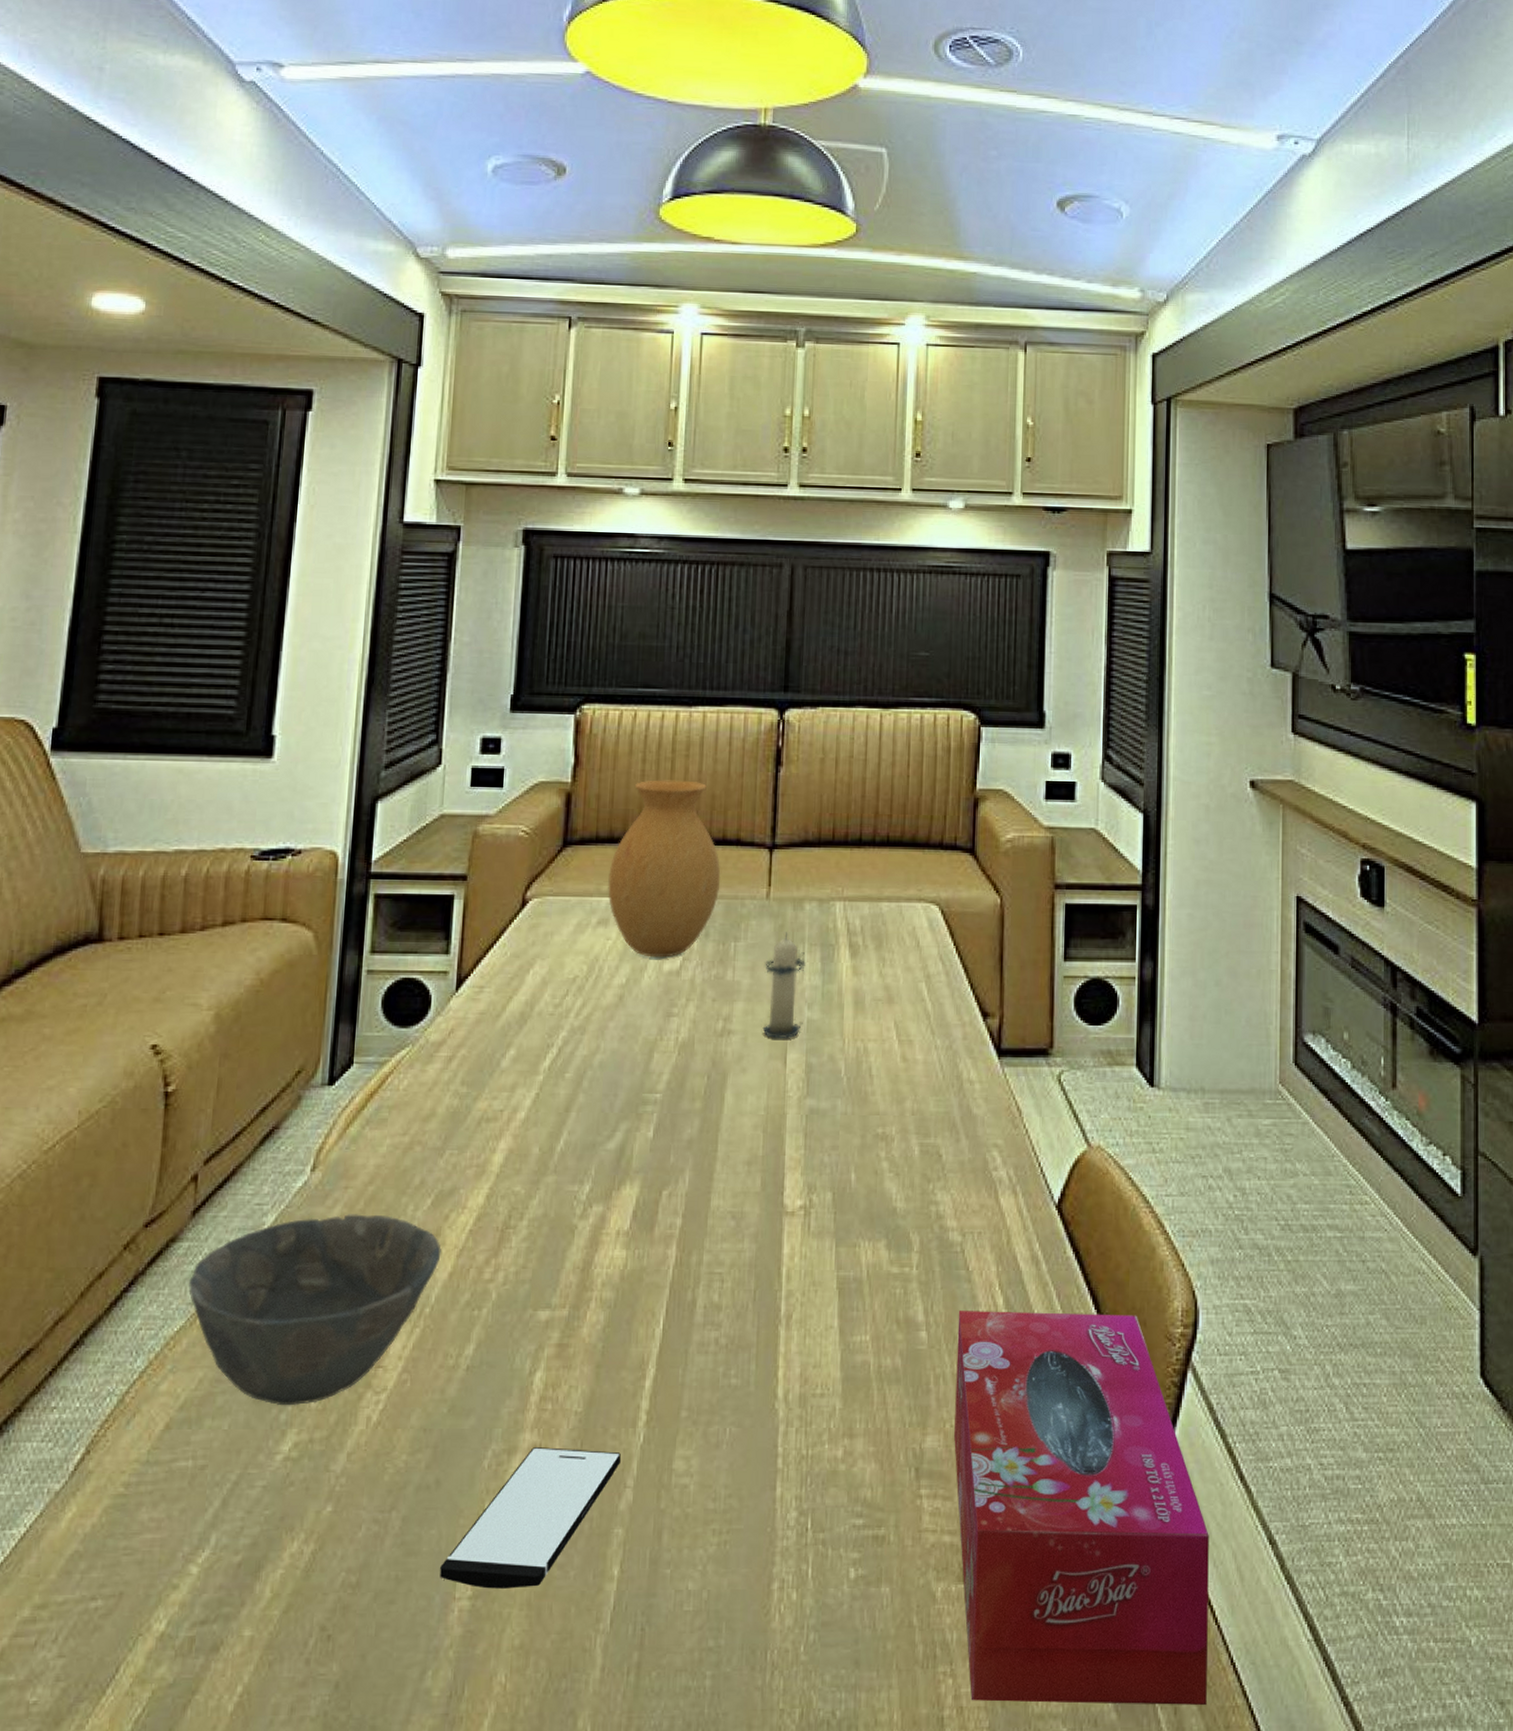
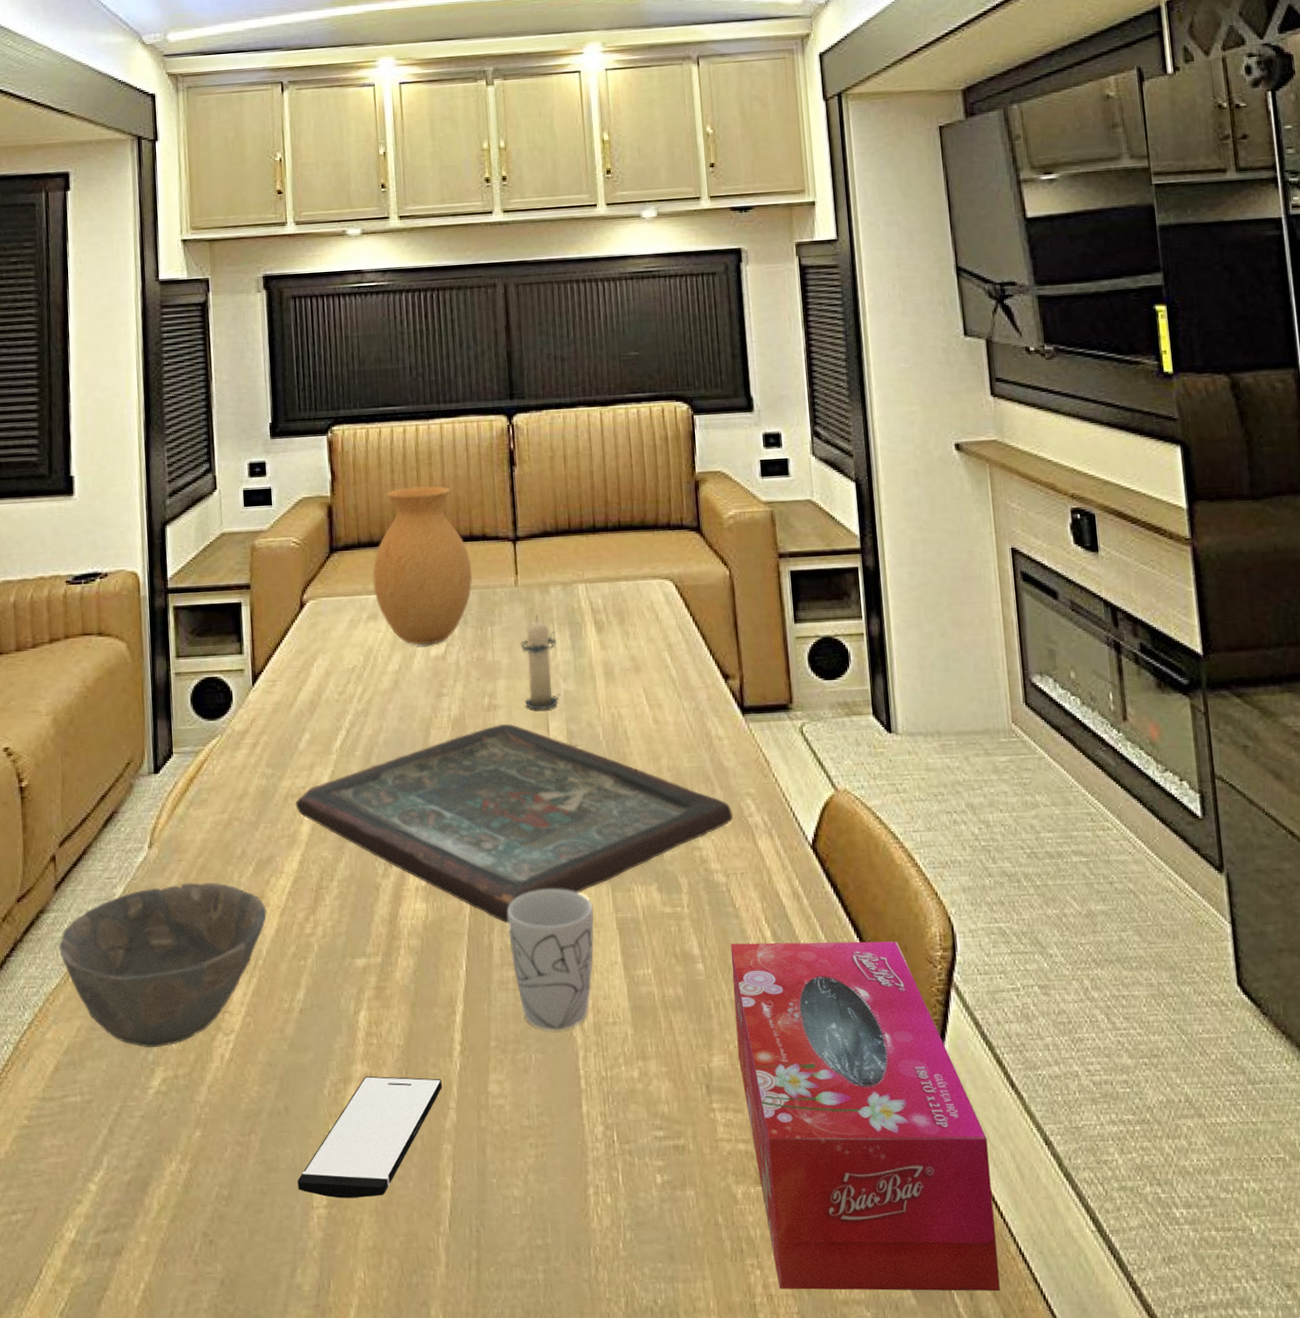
board game: none [489,1051,977,1277] -> present [295,724,734,924]
mug: none [715,1240,813,1401] -> present [507,888,595,1031]

